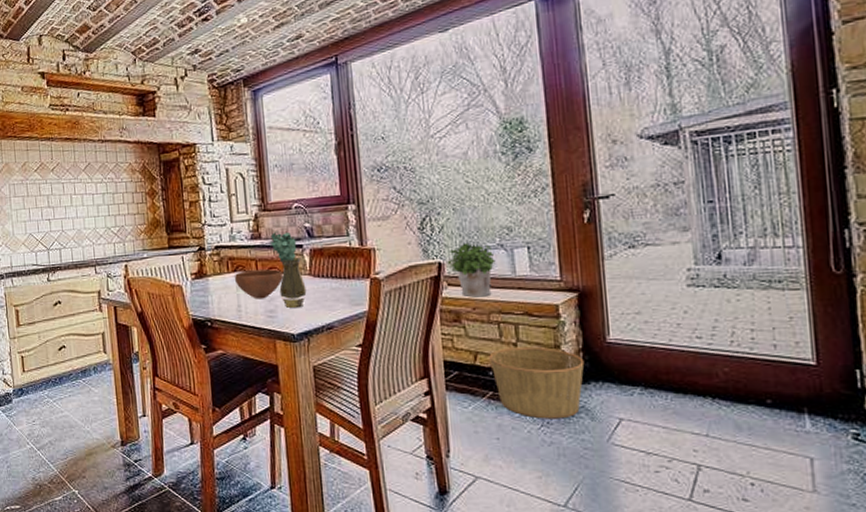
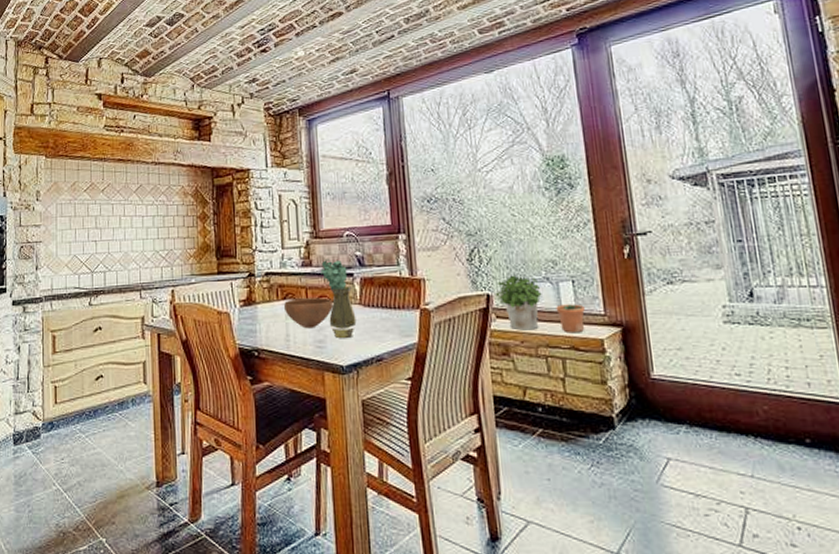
basket: present [489,346,585,419] -> none [538,382,631,459]
planter: none [510,270,540,300] -> present [556,304,585,333]

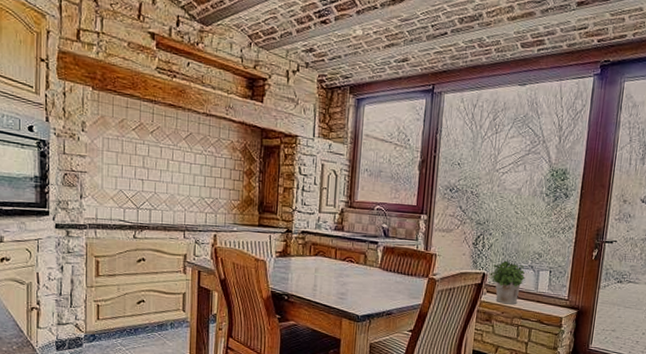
bowl: present [284,297,333,329] -> none [315,256,357,283]
vase: present [320,257,357,338] -> none [350,225,375,294]
planter: present [556,304,585,333] -> none [533,288,554,311]

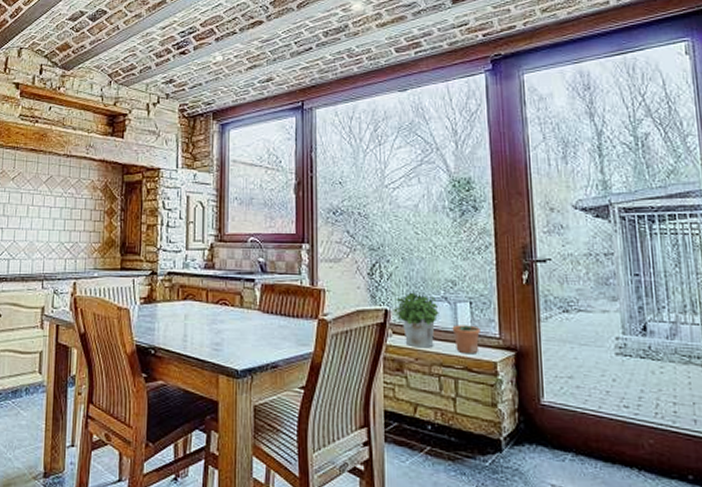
planter: none [533,288,554,311] -> present [452,325,480,354]

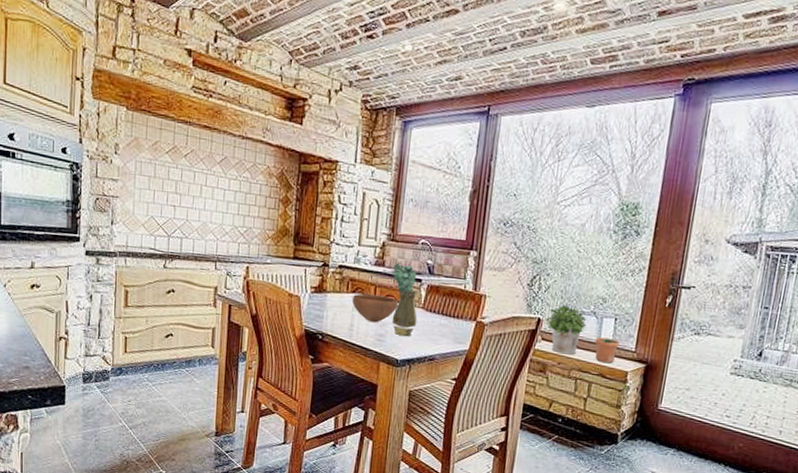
bowl: none [184,300,232,331] -> present [352,293,398,323]
vase: none [222,261,254,342] -> present [391,260,418,336]

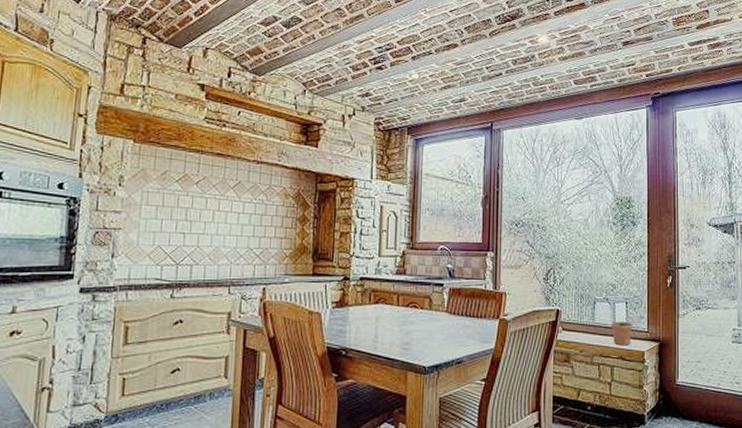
bowl: present [352,293,398,323] -> none [376,304,421,332]
vase: present [391,260,418,336] -> none [413,267,442,341]
potted plant: present [546,305,587,355] -> none [564,294,601,342]

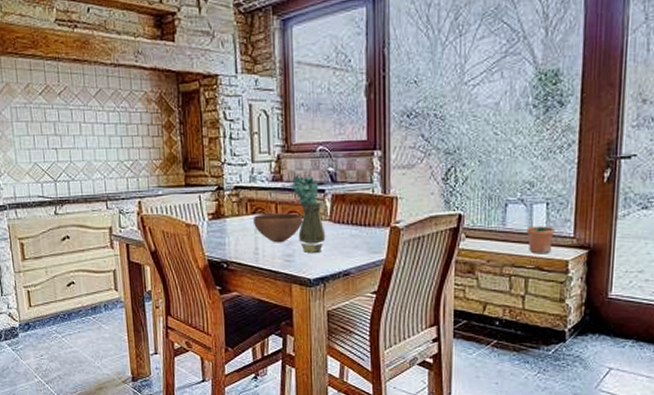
bowl: none [376,304,421,332] -> present [254,213,302,243]
vase: none [413,267,442,341] -> present [291,172,326,253]

